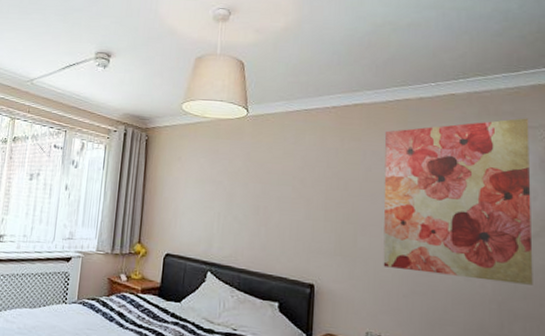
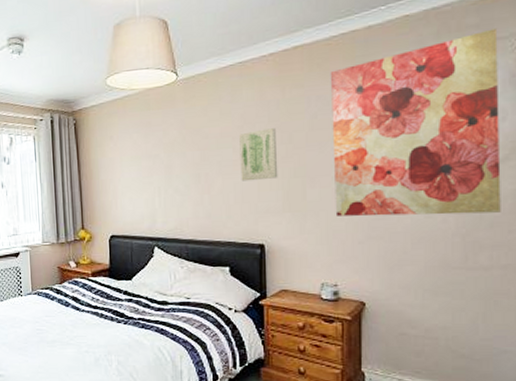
wall art: none [297,173,333,221] -> present [239,128,278,182]

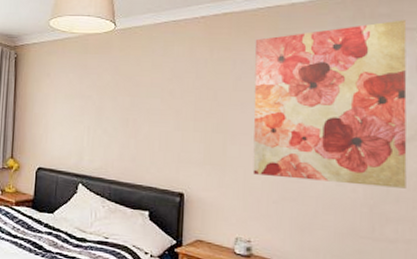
wall art: present [239,128,278,182] -> none [166,84,202,132]

